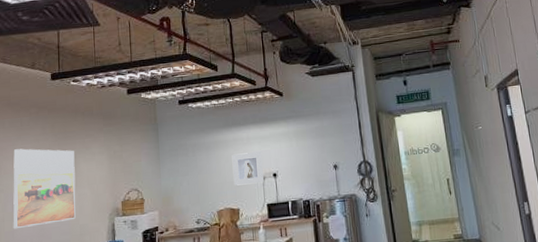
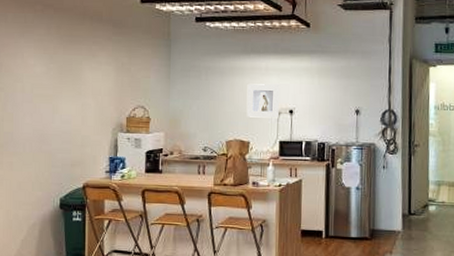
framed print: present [13,148,76,229] -> none [12,47,80,131]

